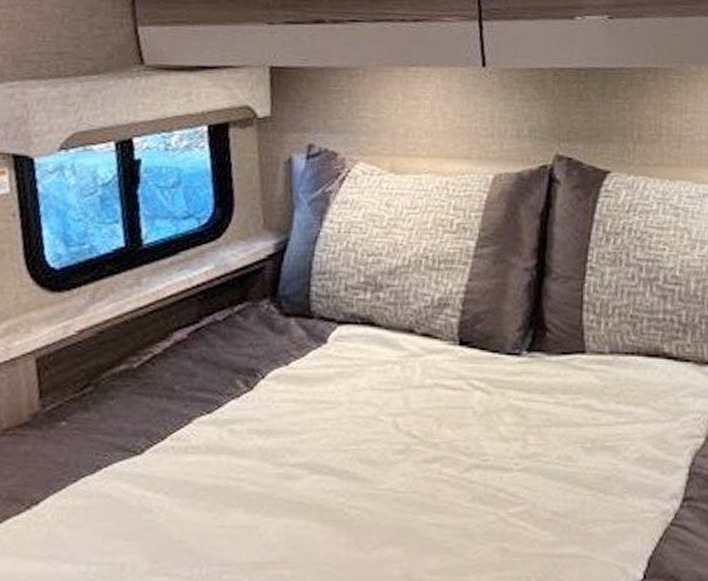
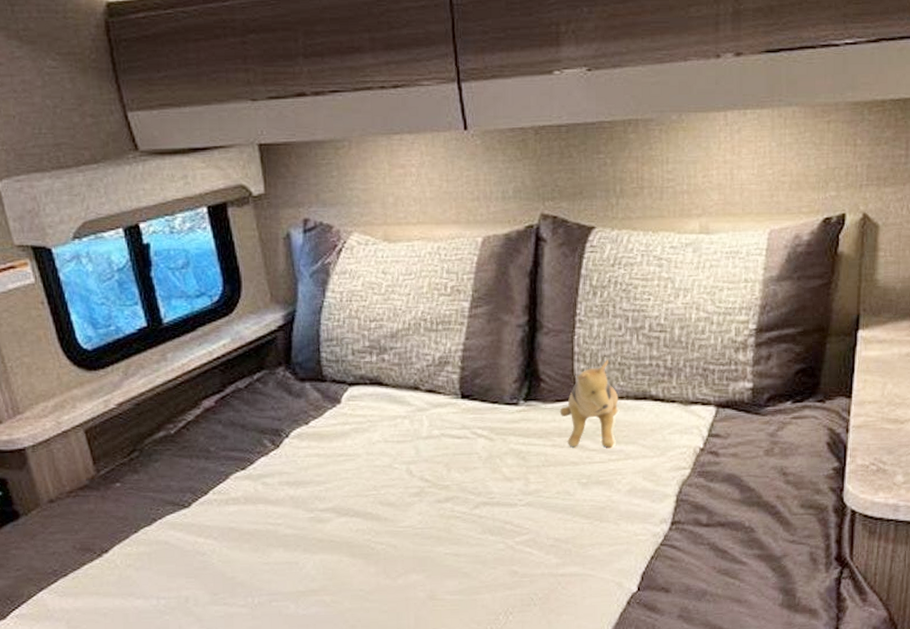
plush toy: none [565,310,629,409] -> present [559,359,619,448]

